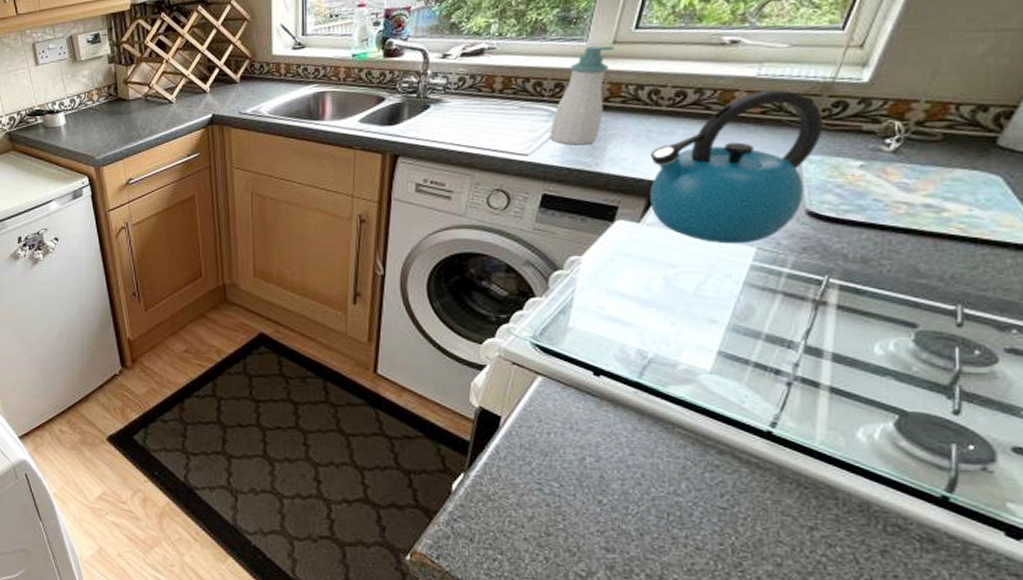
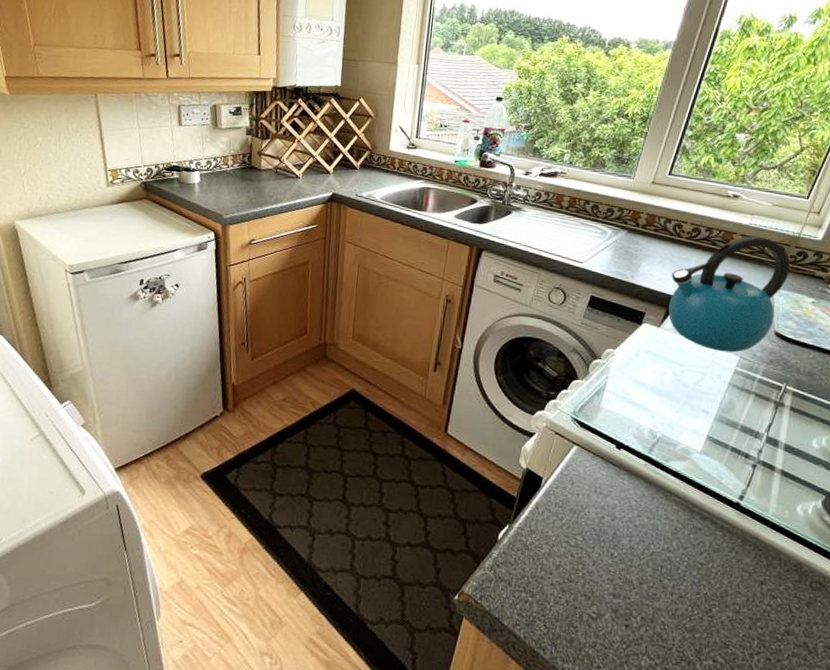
soap bottle: present [550,45,616,146] -> none [600,183,654,261]

